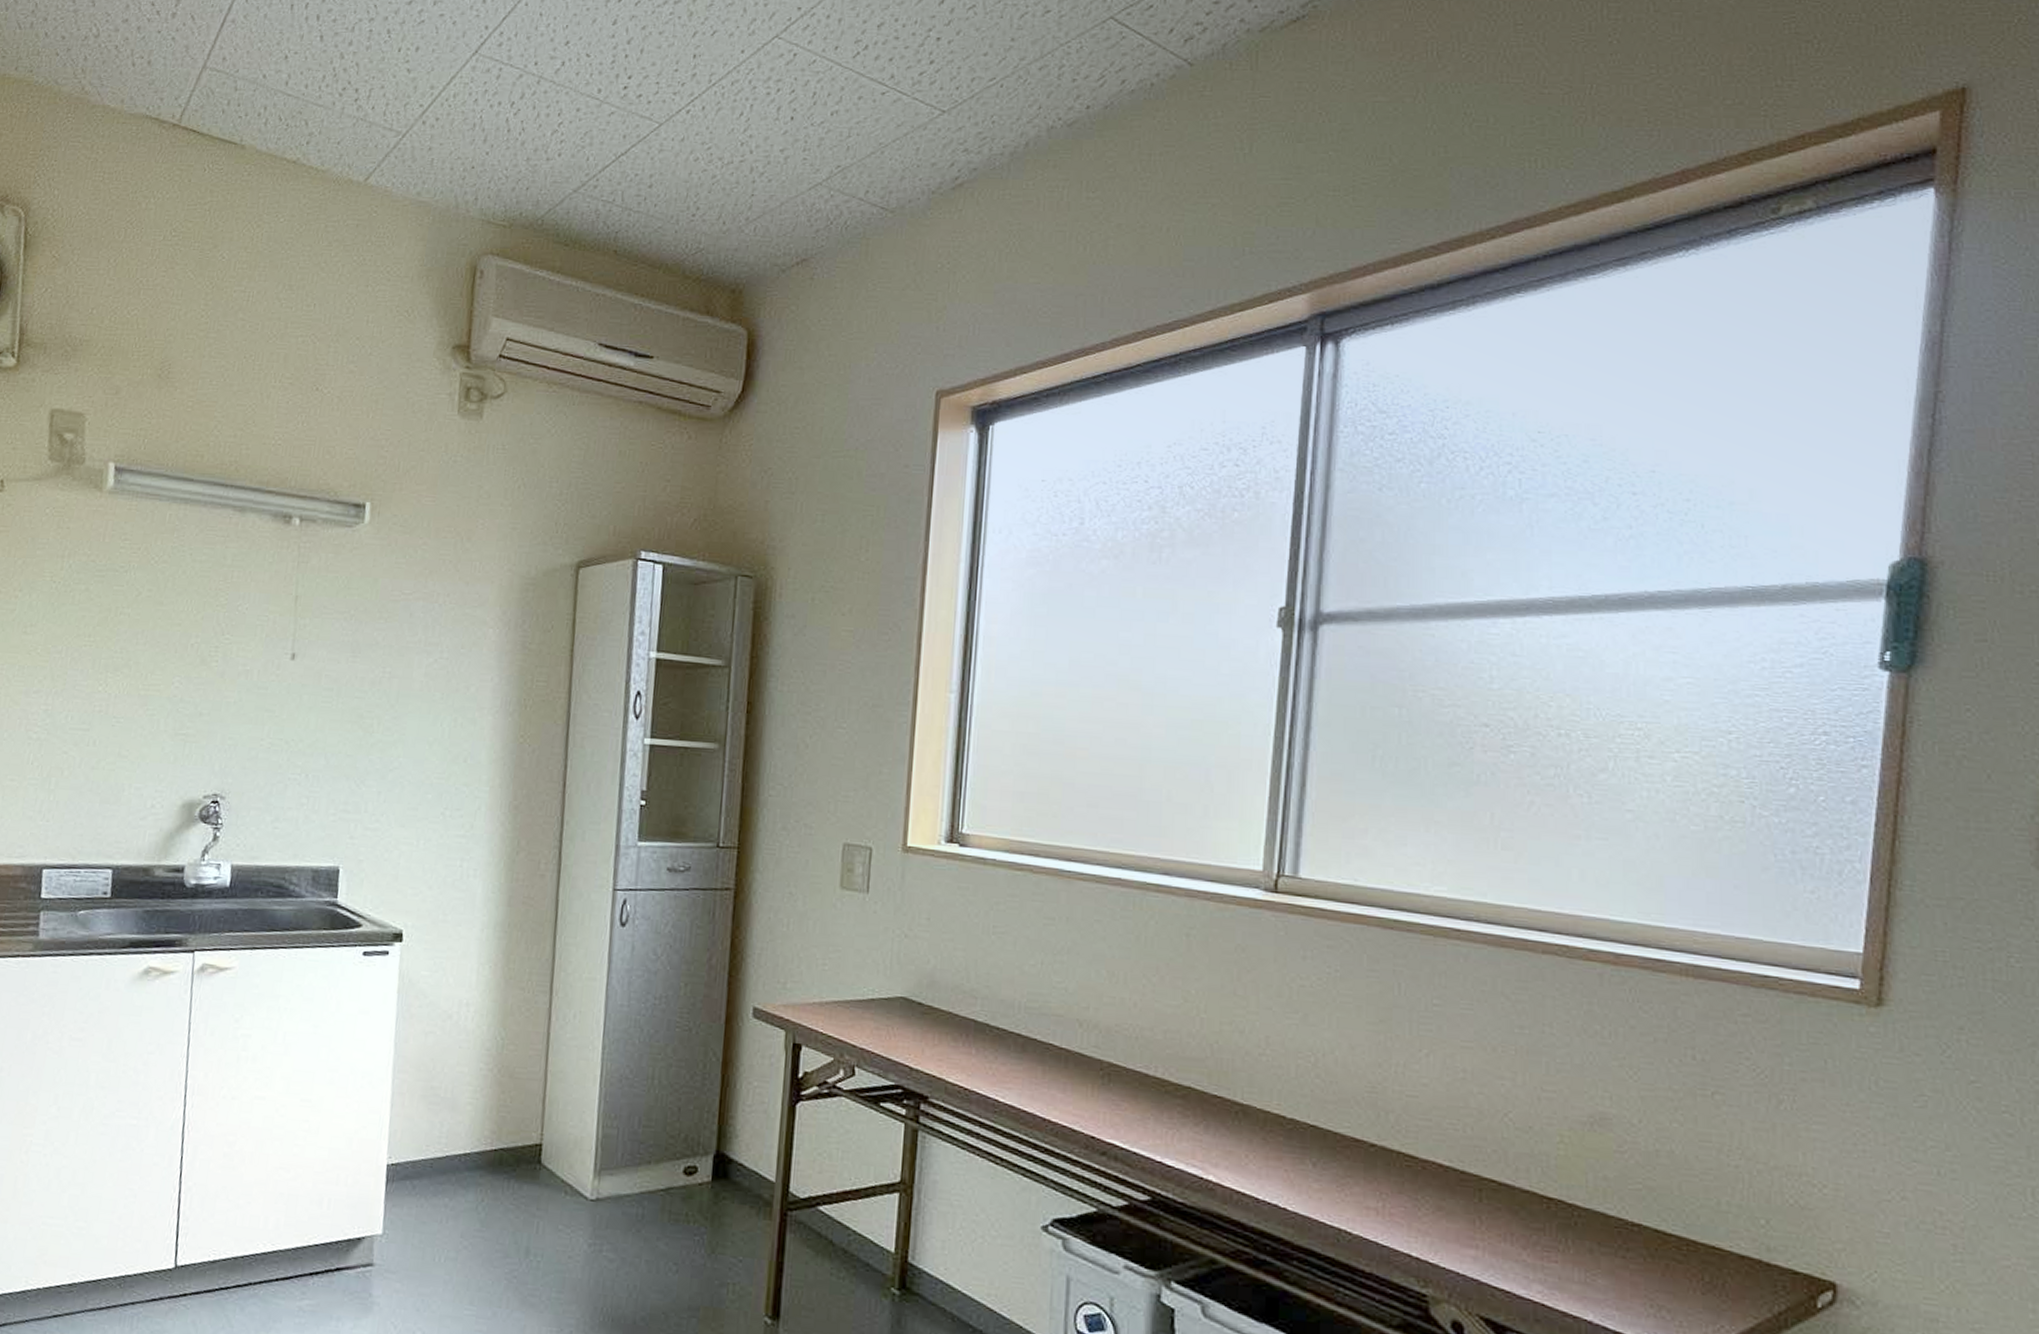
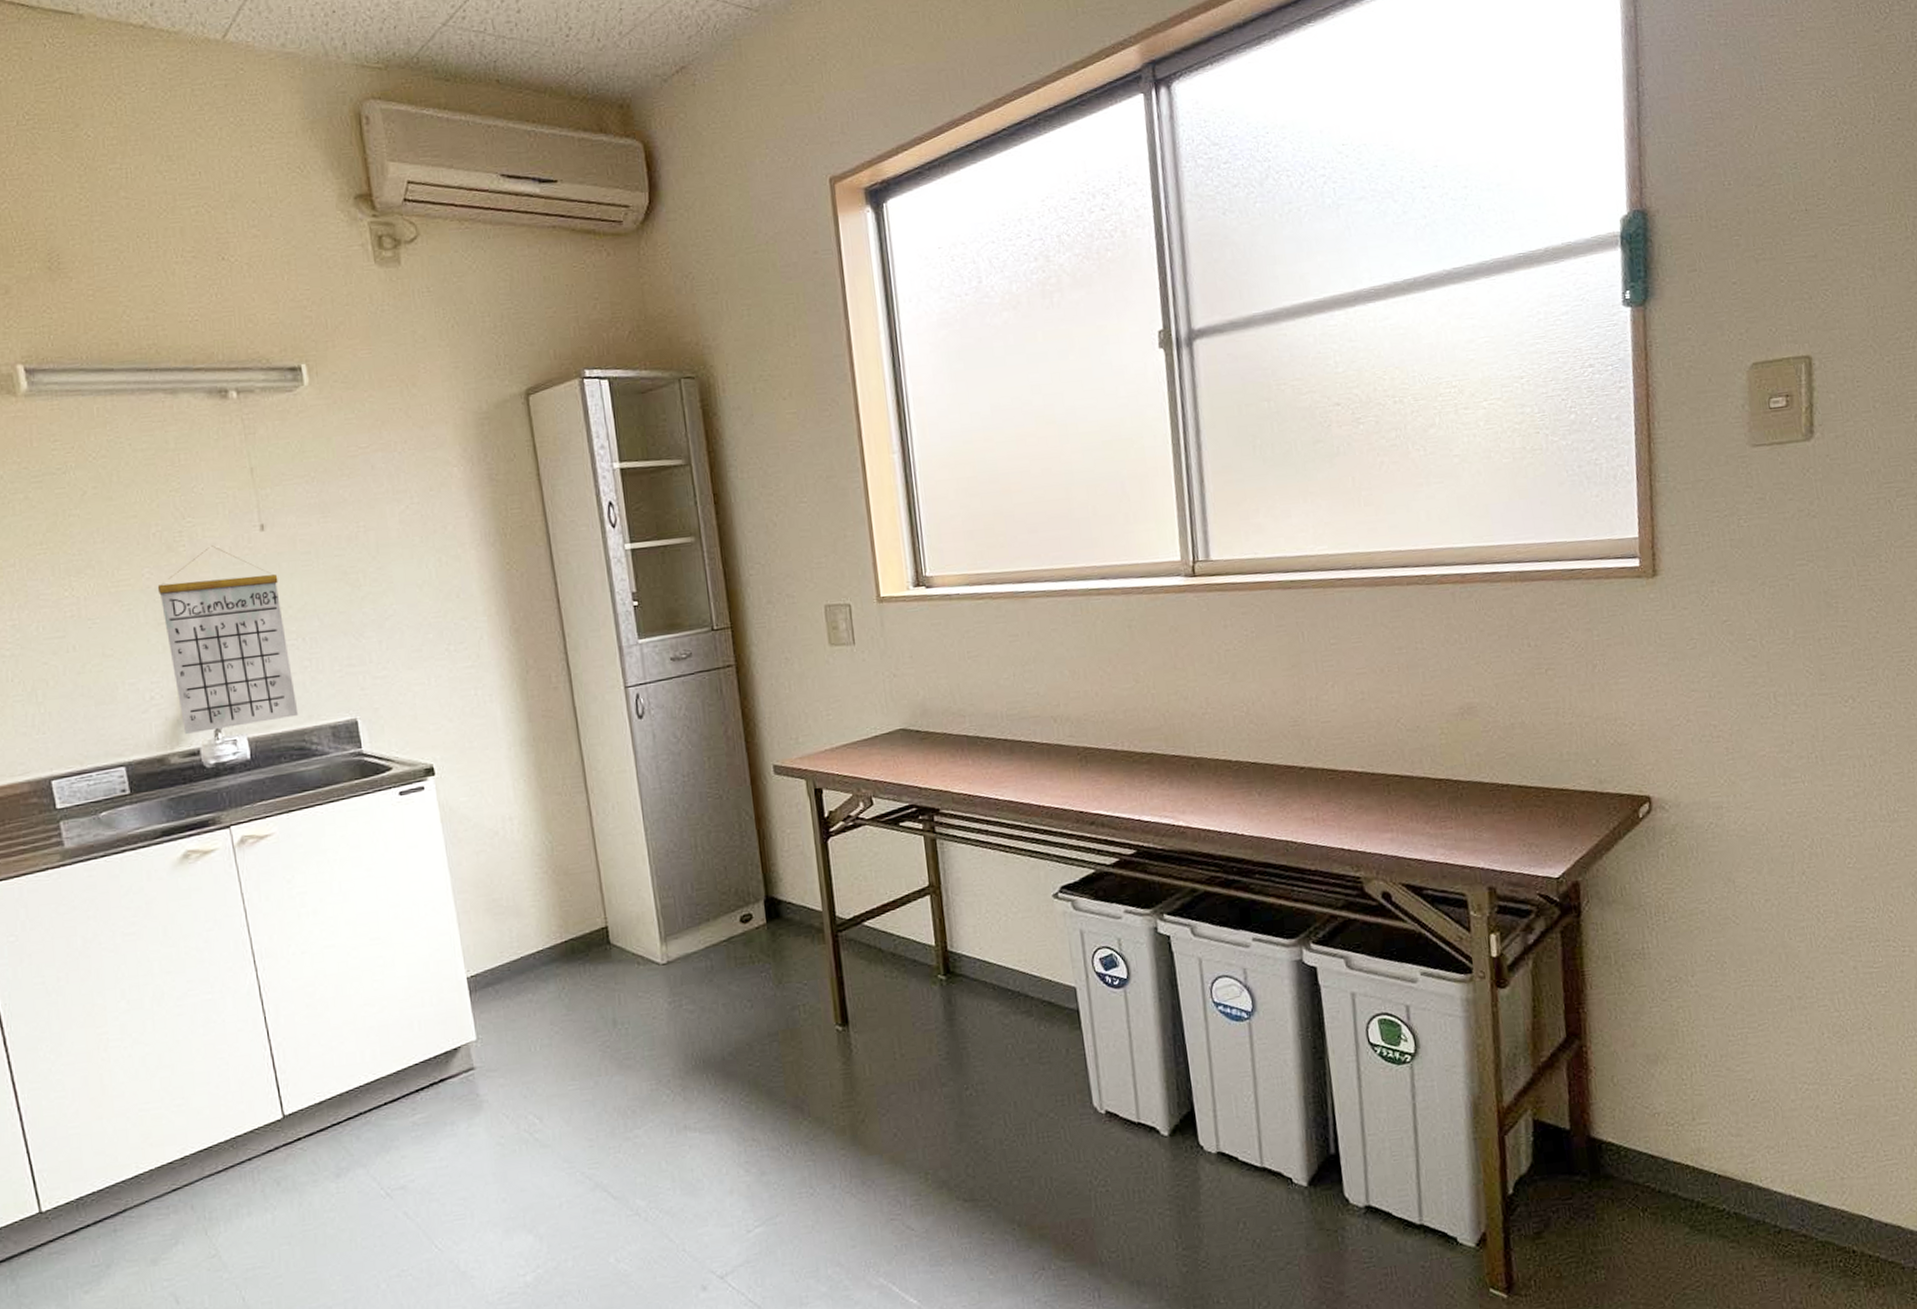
calendar: none [174,666,297,853] -> present [157,545,299,734]

